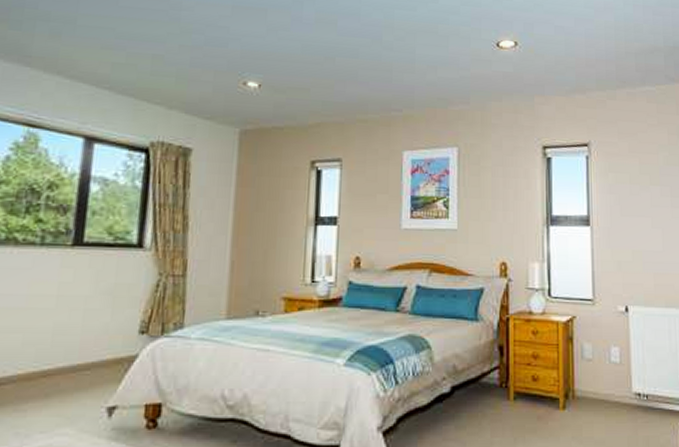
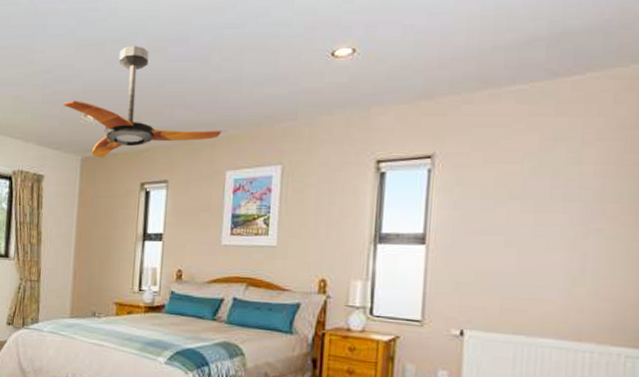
ceiling fan: none [216,14,397,132] -> present [62,45,222,158]

